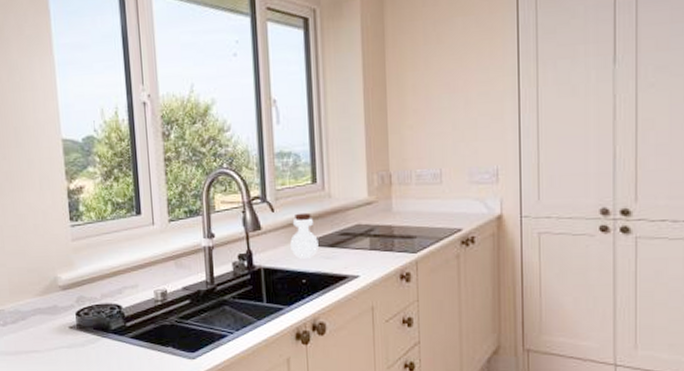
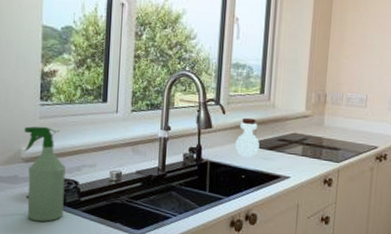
spray bottle: none [57,249,110,352] -> present [24,126,66,222]

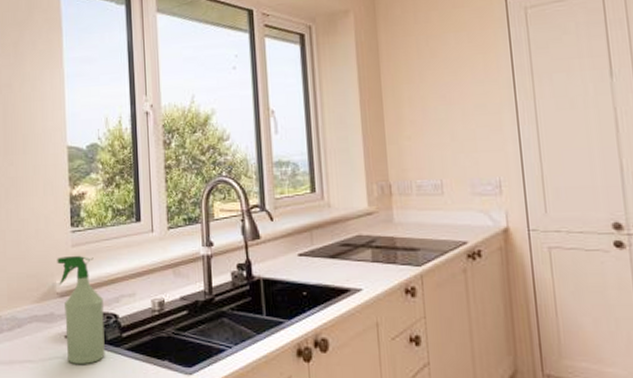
jar: present [235,117,260,158] -> none [290,222,319,270]

